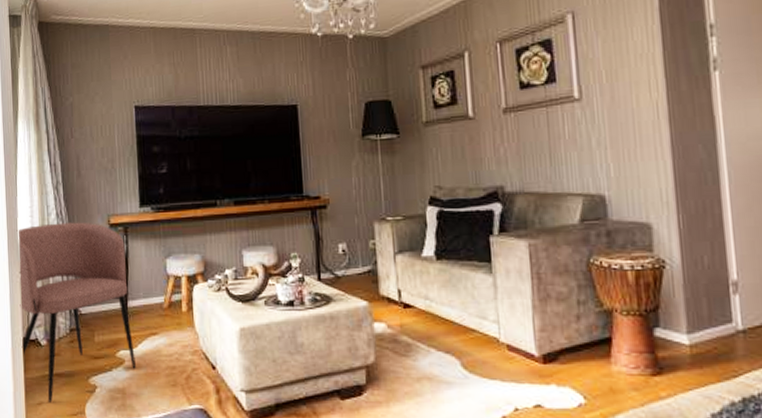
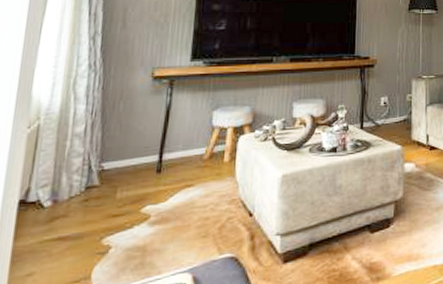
armchair: present [16,222,137,402] -> none [15,74,168,271]

